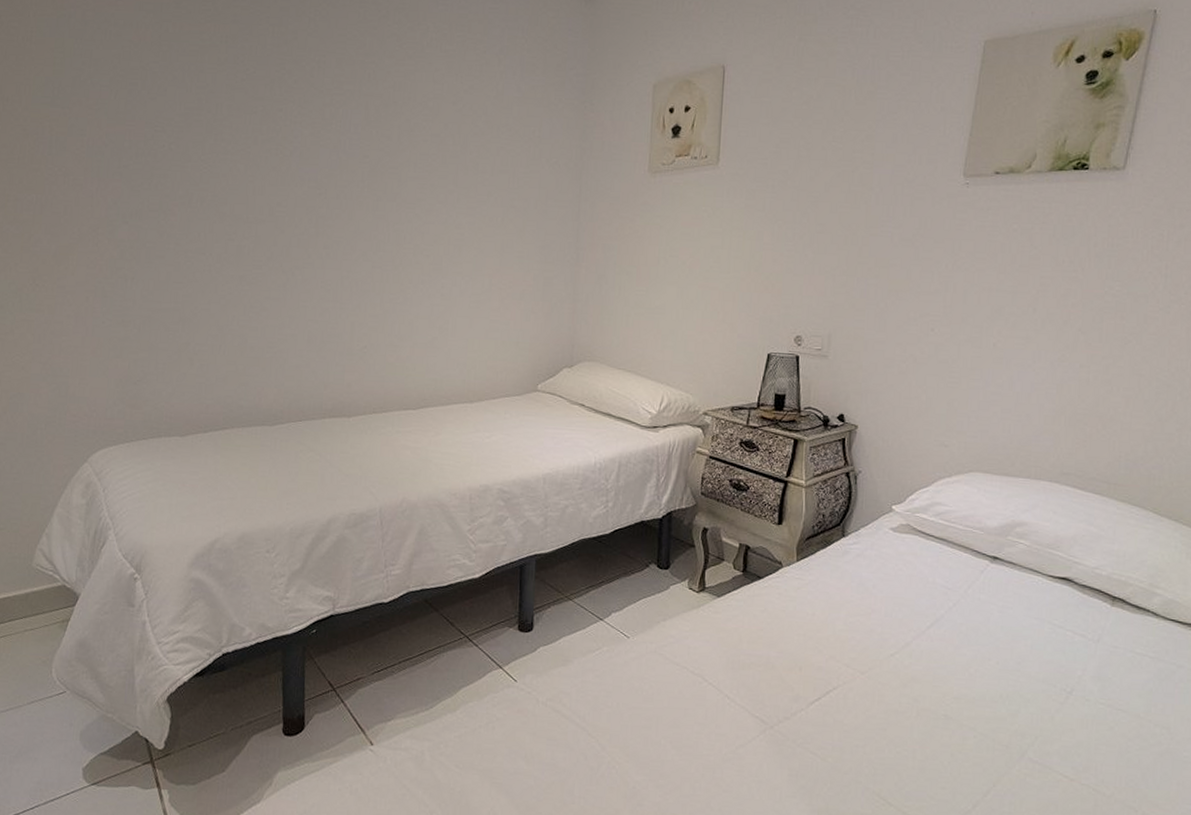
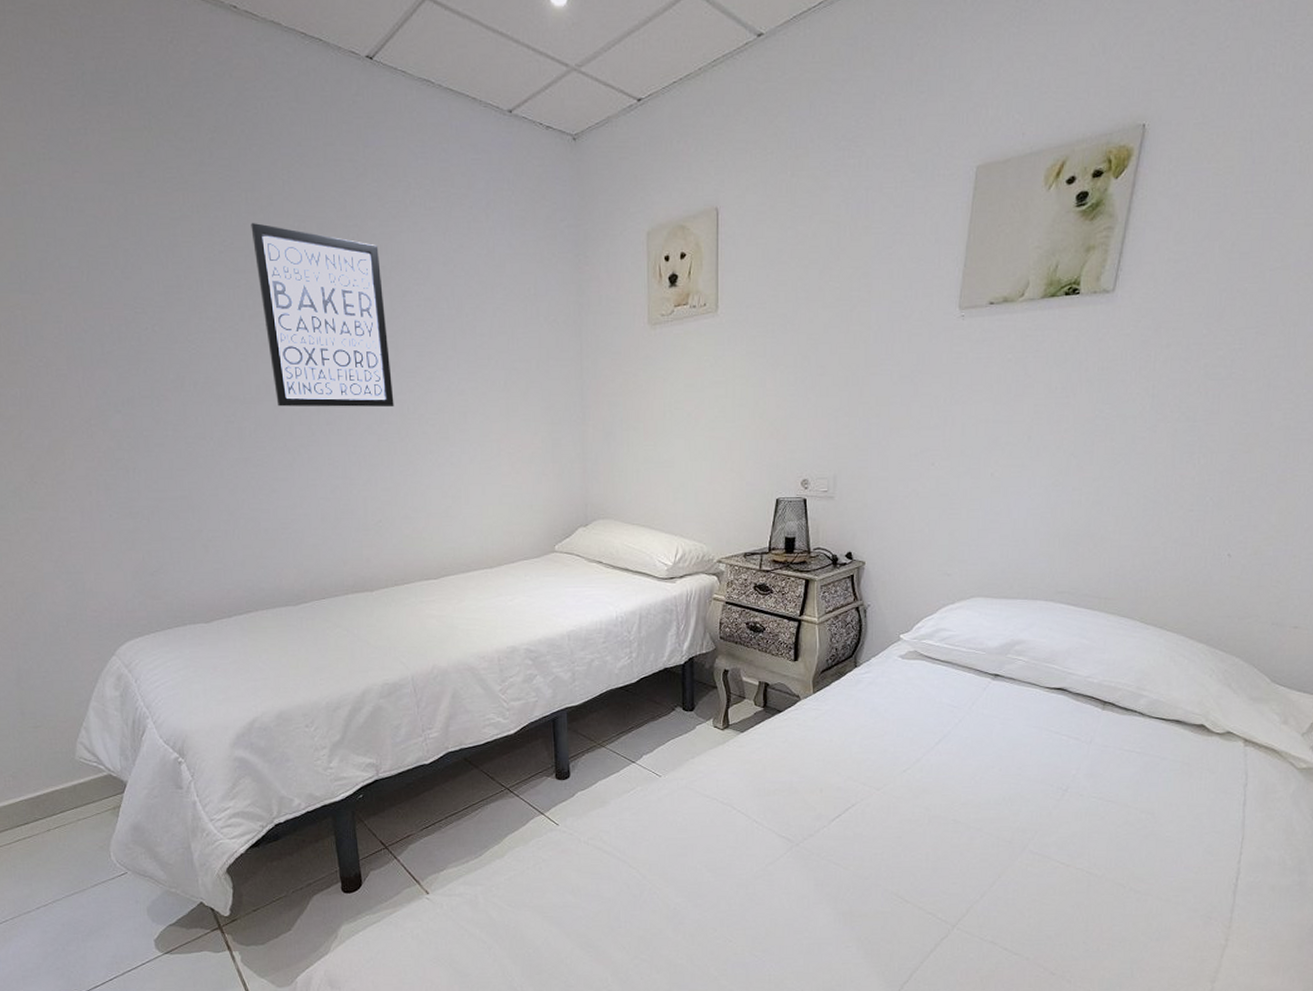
wall art: none [274,54,393,236] -> present [251,222,394,408]

